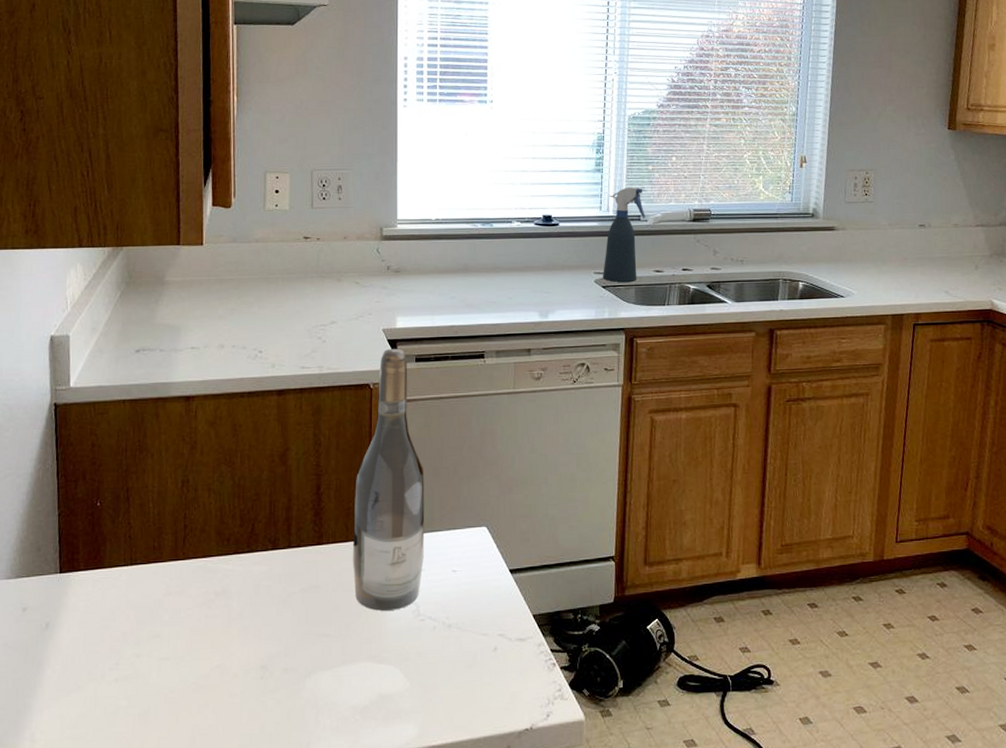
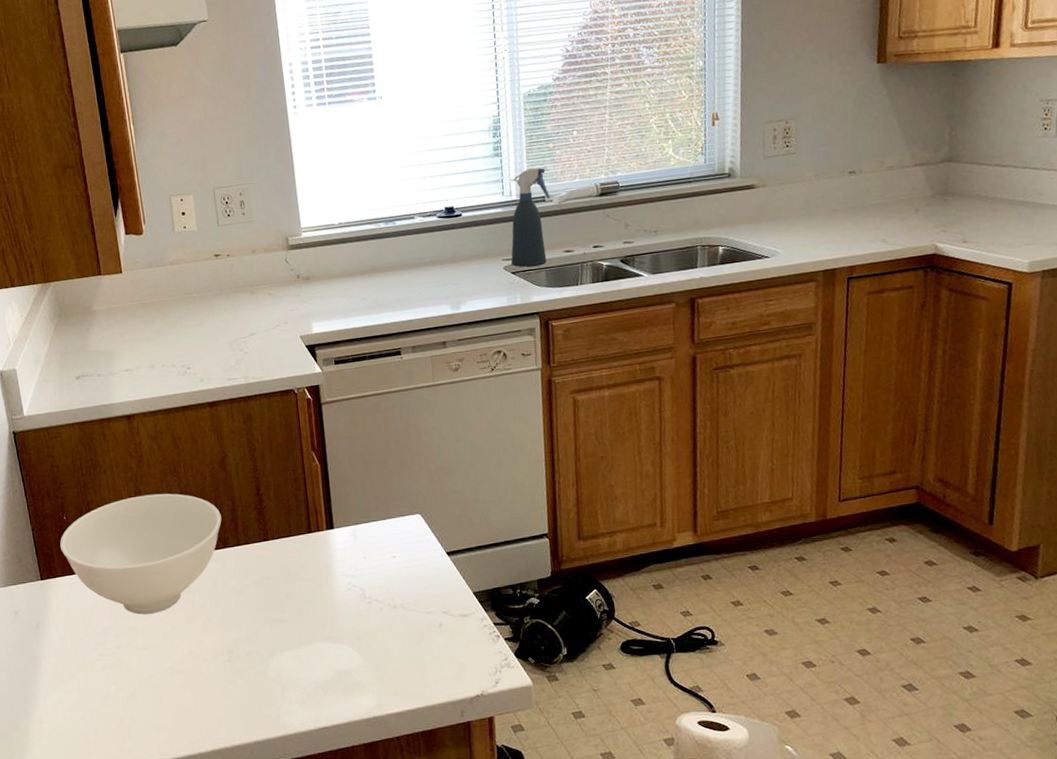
bowl: none [88,484,274,619] -> present [60,493,222,615]
wine bottle: present [352,349,425,611] -> none [292,353,364,597]

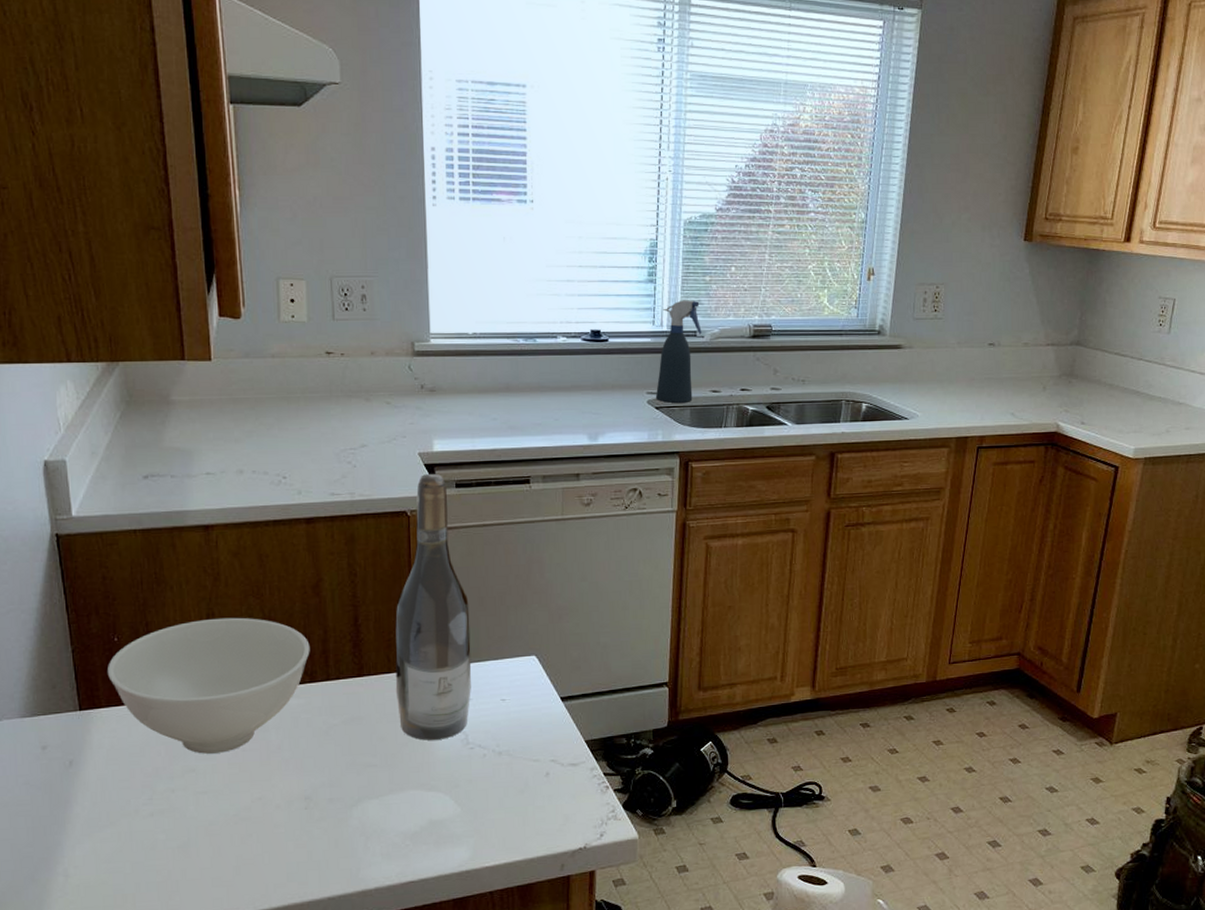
wine bottle: none [292,353,364,597] -> present [395,474,472,740]

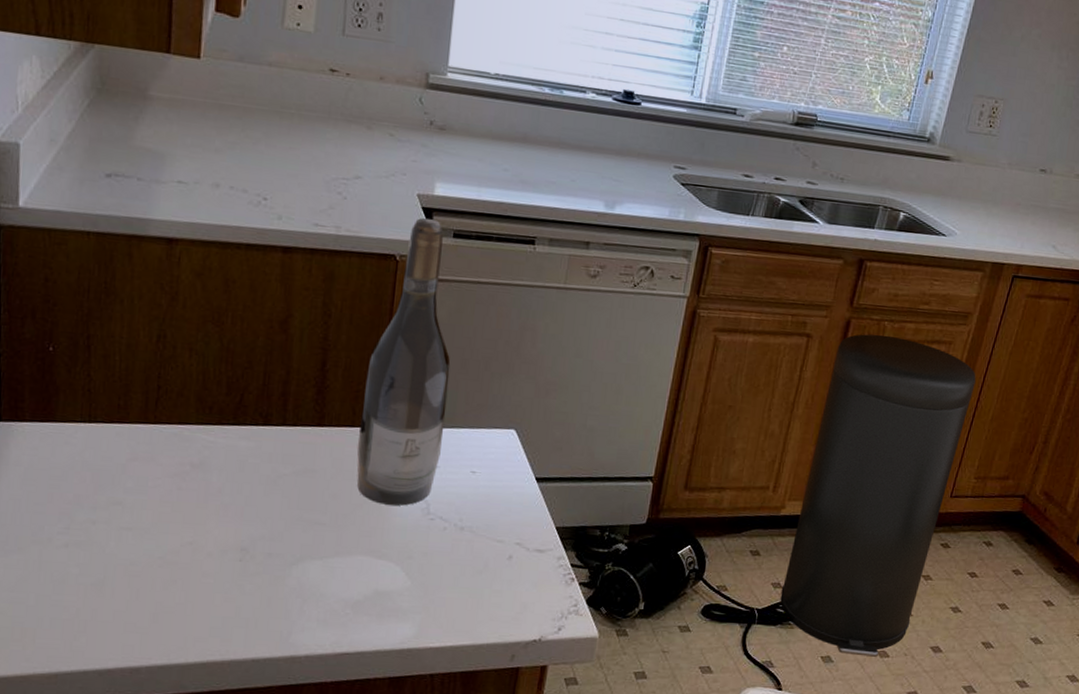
bowl: present [108,617,310,754] -> none [37,340,269,489]
spray bottle: present [655,300,702,403] -> none [682,73,745,183]
pedal bin: none [802,520,957,825] -> present [780,334,976,657]

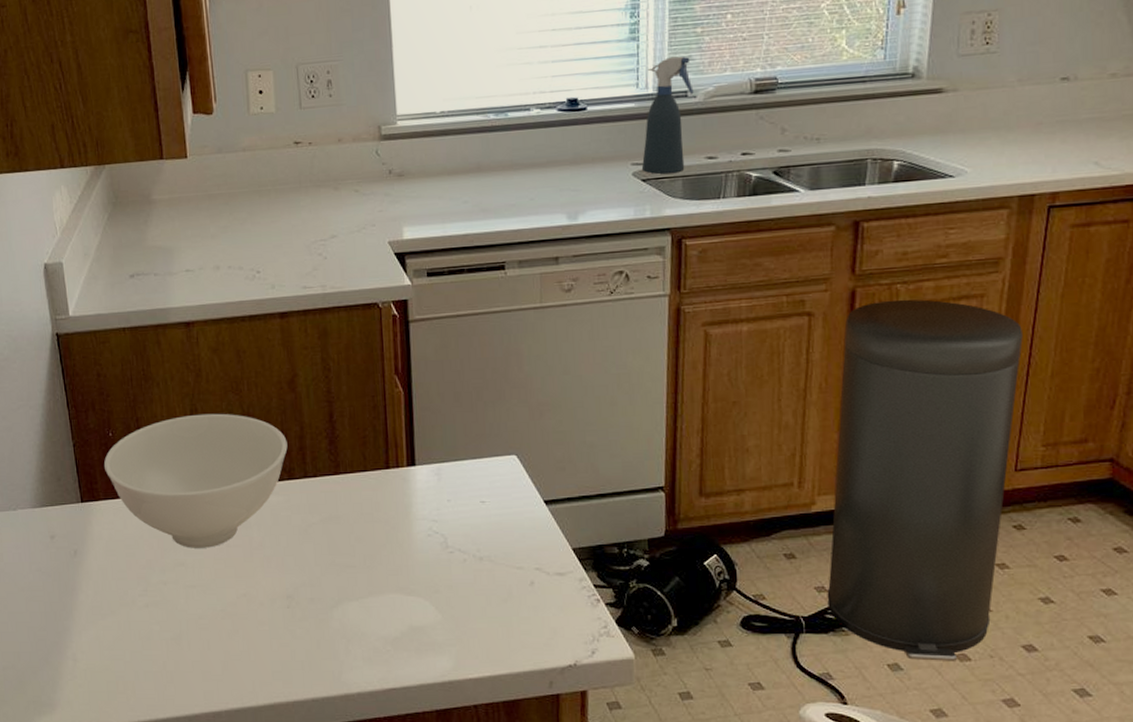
bowl: none [37,340,269,489] -> present [104,413,288,548]
wine bottle: present [356,218,451,506] -> none [370,263,449,542]
spray bottle: none [682,73,745,183] -> present [641,56,694,174]

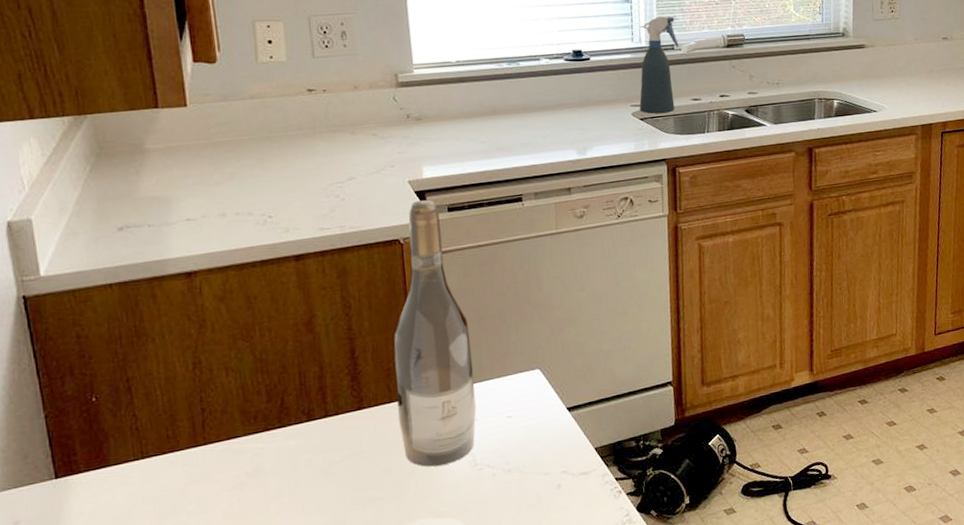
bowl: present [104,413,288,548] -> none [85,362,306,509]
wine bottle: none [370,263,449,542] -> present [394,200,477,467]
pedal bin: present [827,299,1023,661] -> none [807,207,933,498]

